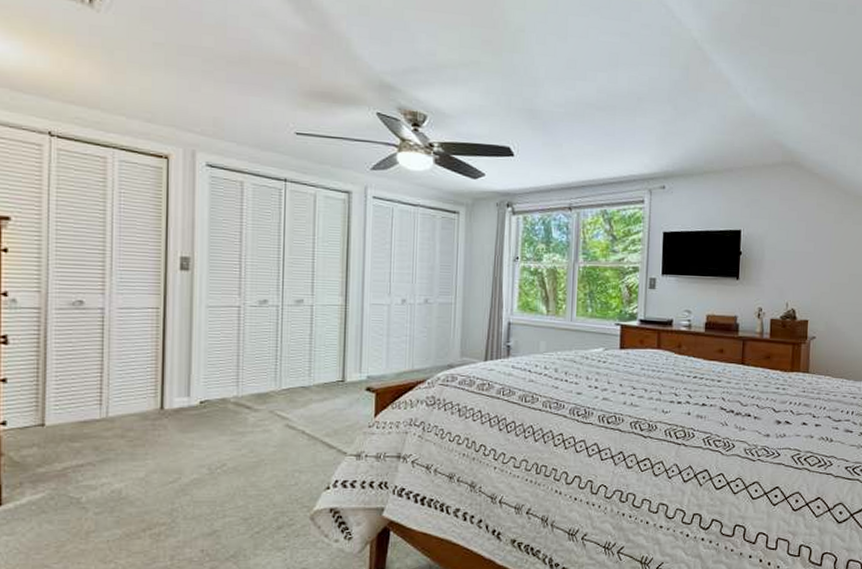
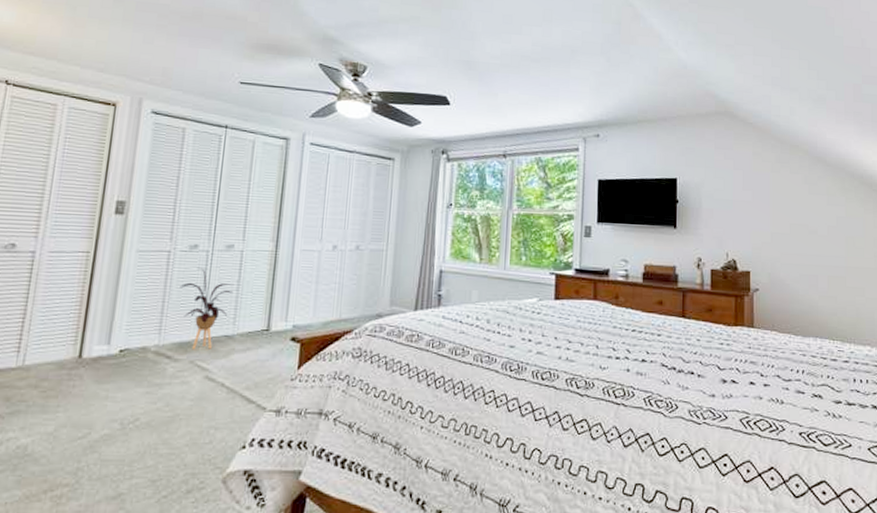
house plant: none [253,323,307,401] -> present [180,268,235,350]

